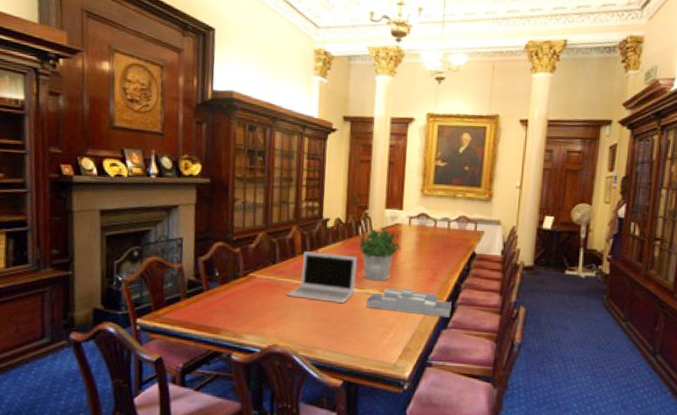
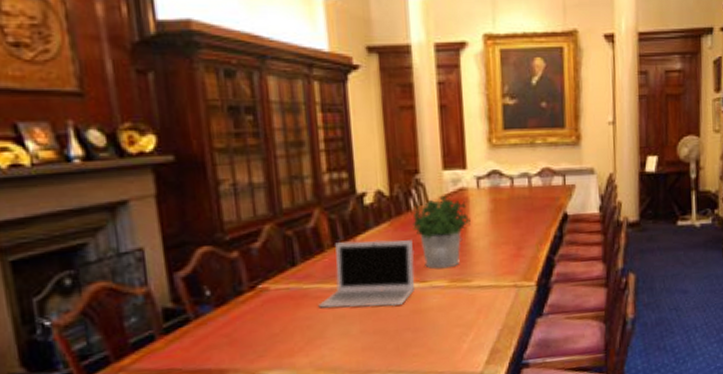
desk organizer: present [366,288,452,318] -> none [433,272,545,307]

